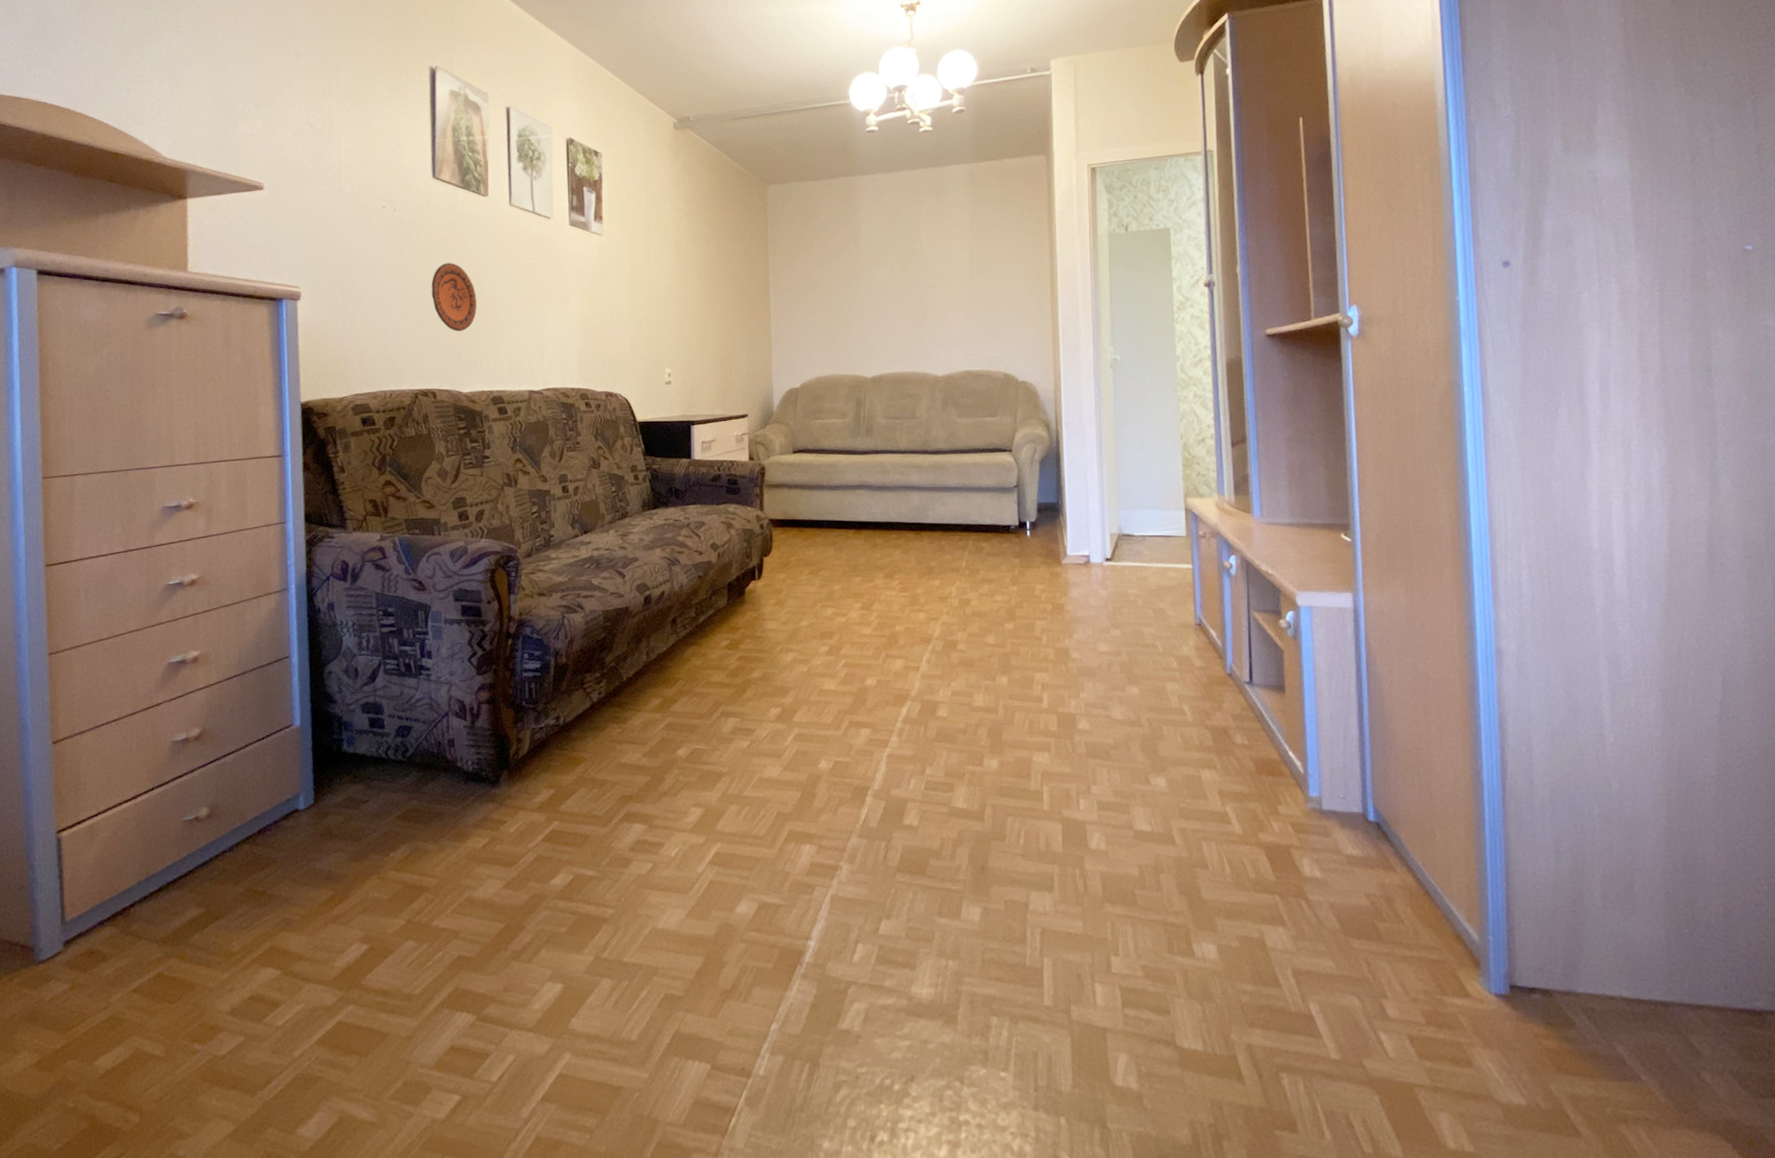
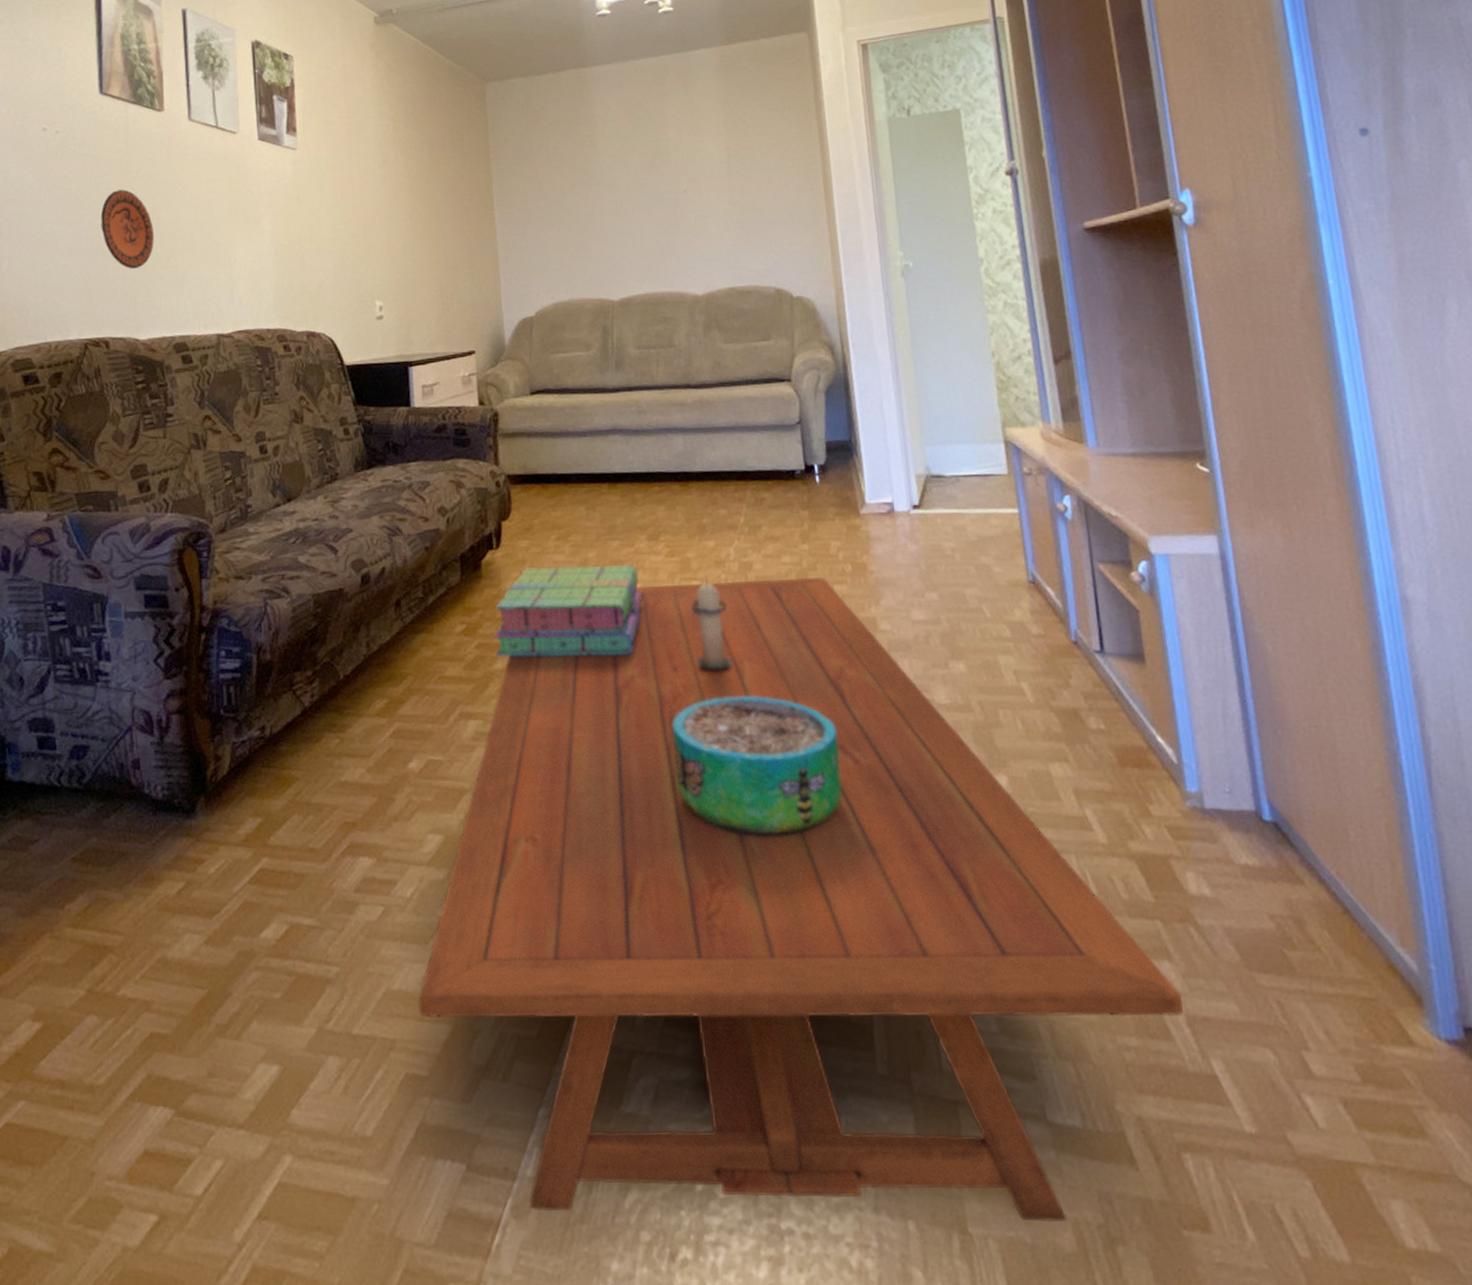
coffee table: none [678,613,1291,1122] -> present [418,576,1183,1223]
stack of books: none [753,596,878,670] -> present [494,564,643,657]
decorative bowl: none [896,707,1031,819] -> present [672,695,842,837]
candle: none [916,610,948,686] -> present [690,577,731,671]

